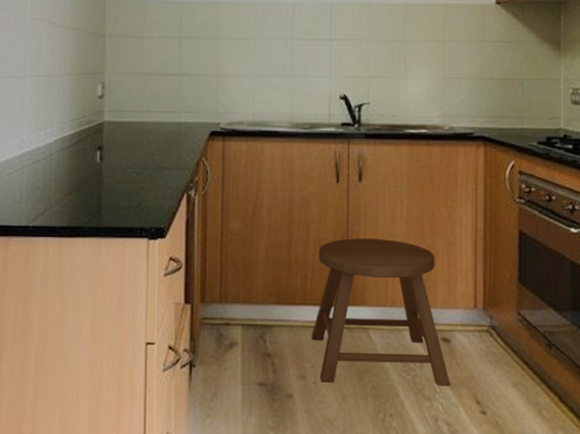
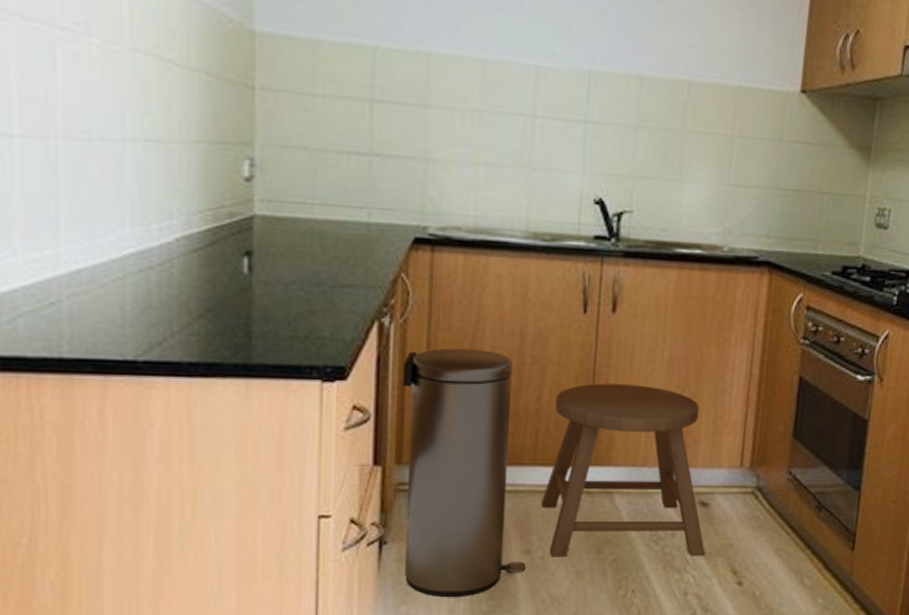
pedal bin: none [205,212,302,413] -> present [402,348,527,597]

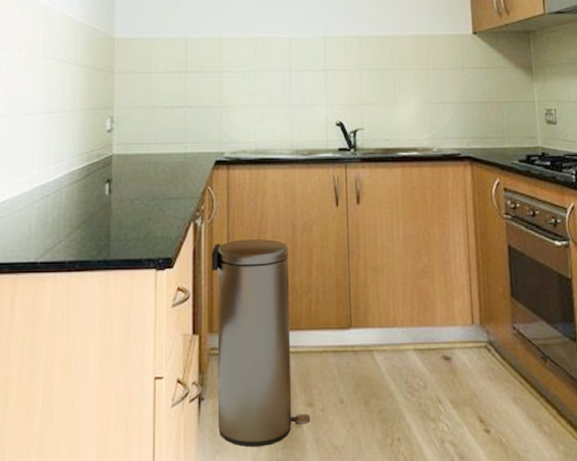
stool: present [541,383,705,557] -> none [318,259,454,409]

